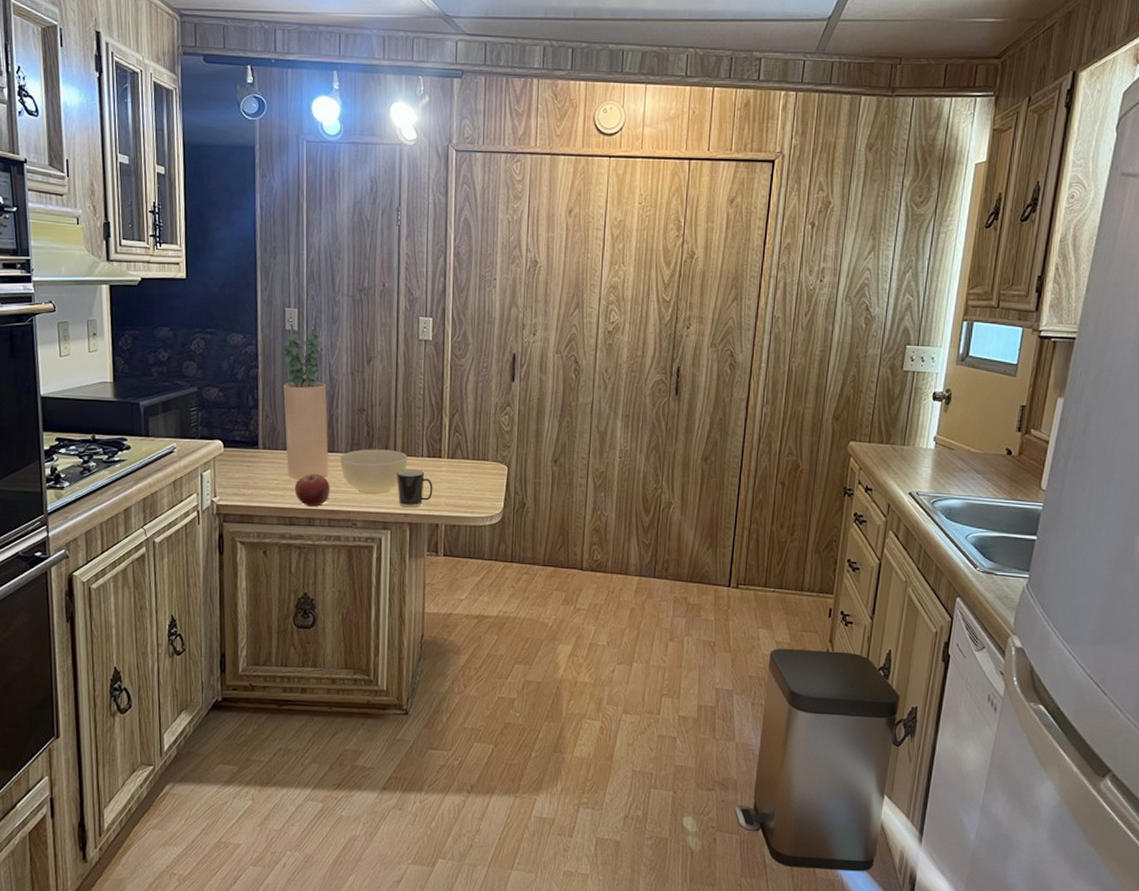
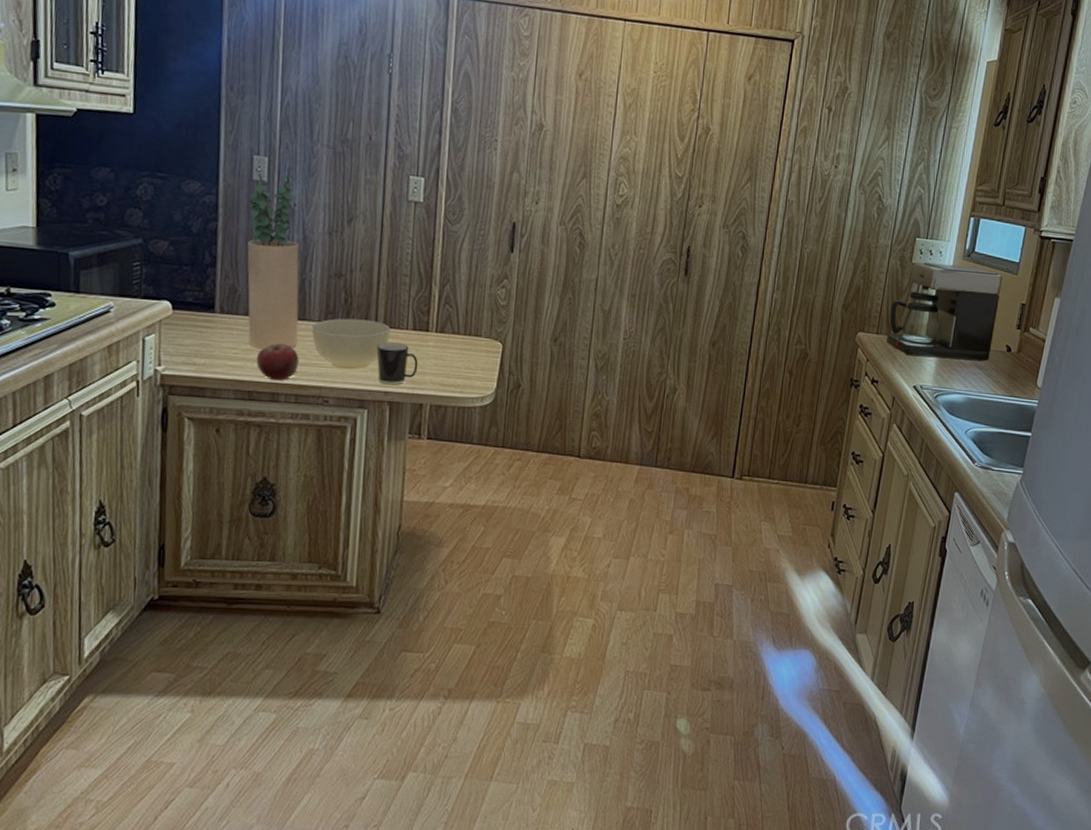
pedal bin: present [734,648,900,872] -> none [729,541,898,770]
coffee maker: none [879,369,999,466] -> present [886,262,1002,362]

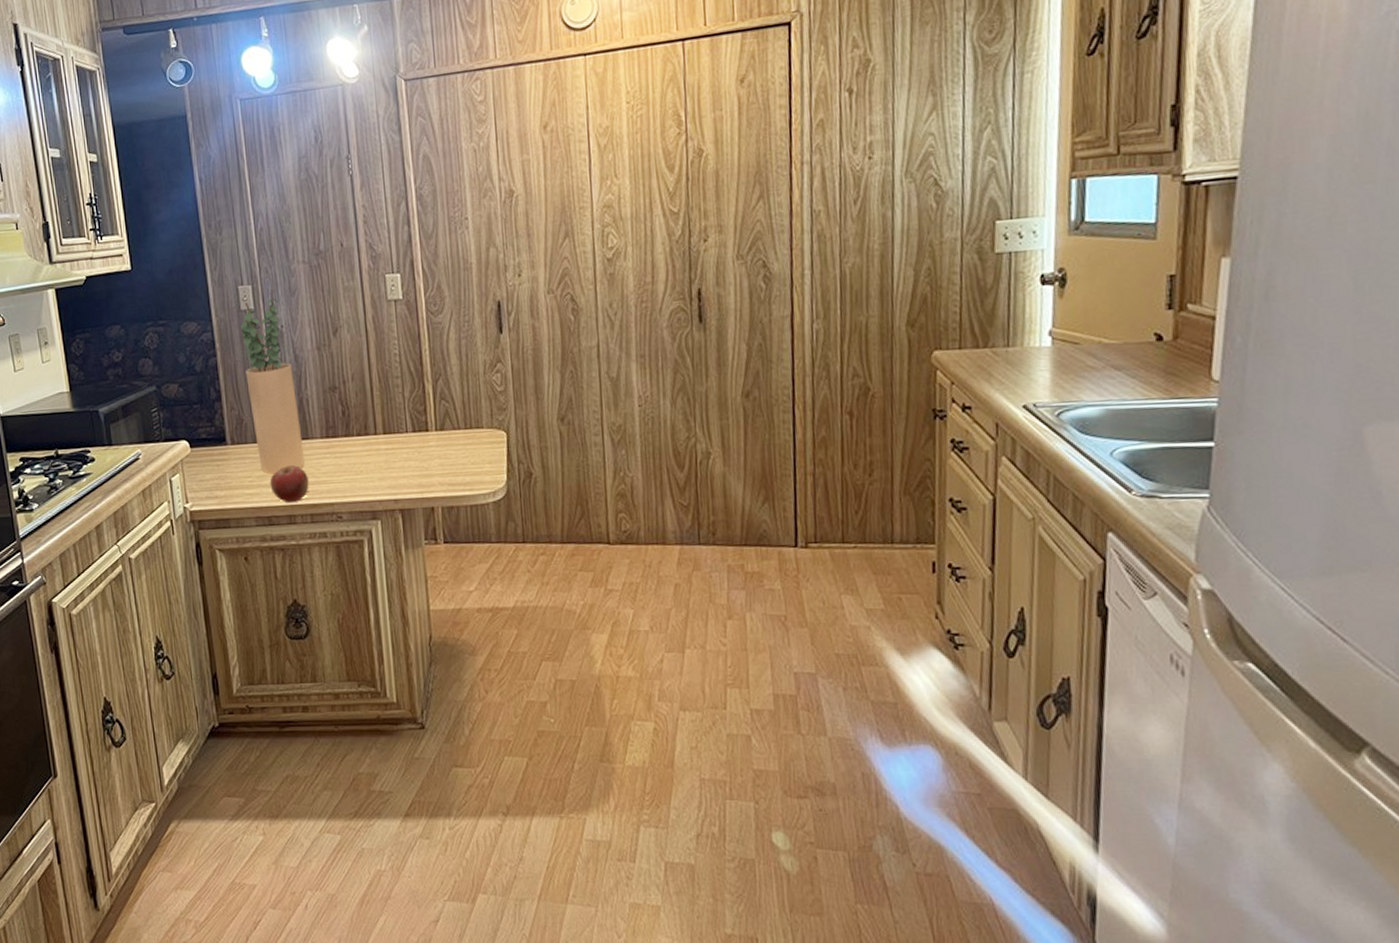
bowl: present [311,318,391,369] -> none [315,428,391,482]
mug: present [376,342,418,385] -> none [380,447,424,492]
coffee maker: present [886,262,1002,362] -> none [973,240,1134,369]

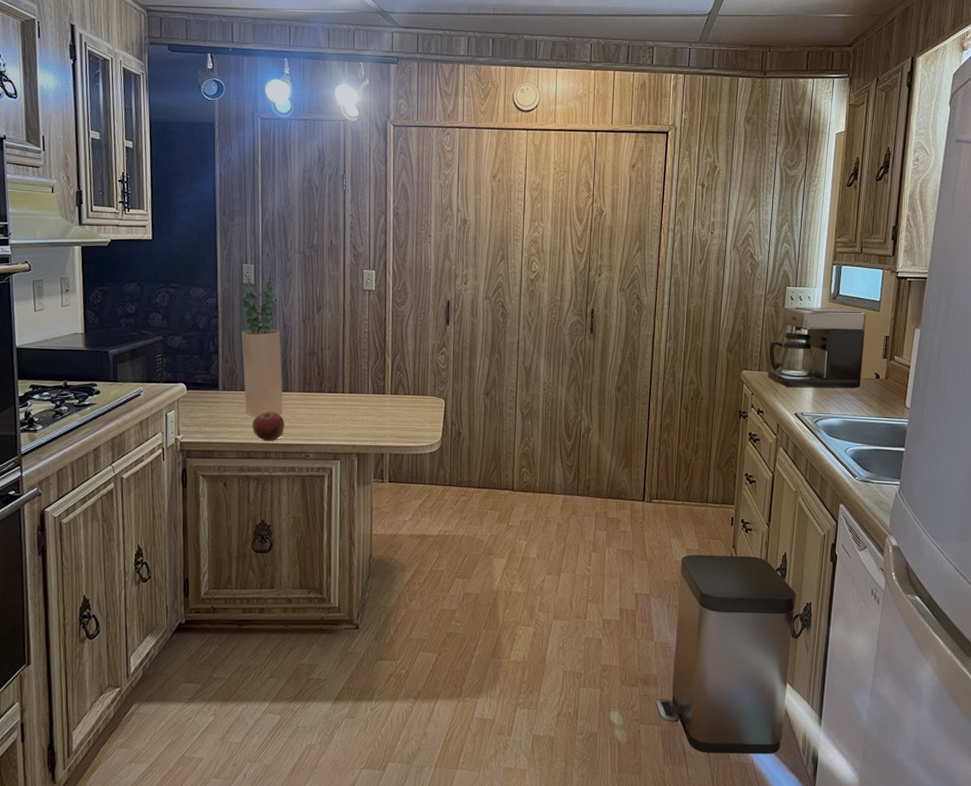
pedal bin: none [836,614,1045,892] -> present [655,554,796,755]
coffee maker: none [973,240,1134,369] -> present [768,307,866,389]

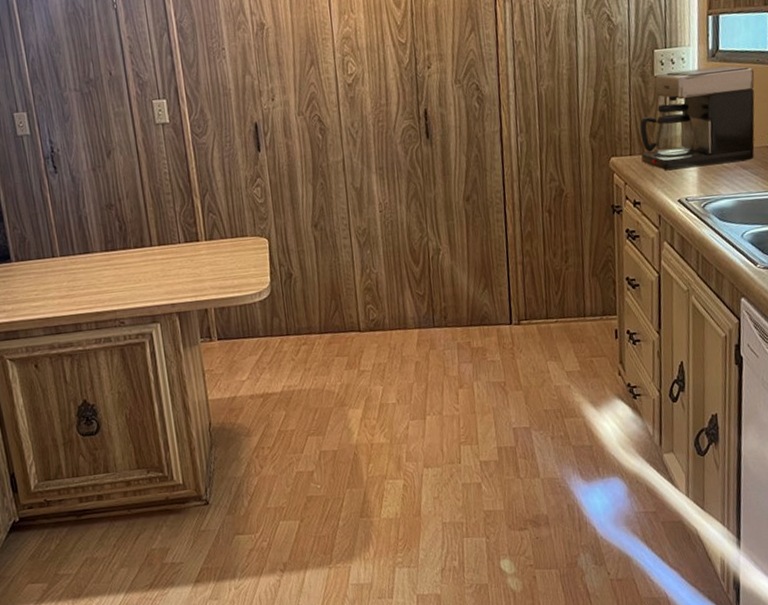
vase: present [241,270,284,417] -> none [18,116,88,288]
fruit: present [252,411,285,441] -> none [54,277,92,313]
pedal bin: present [655,554,796,755] -> none [549,370,699,592]

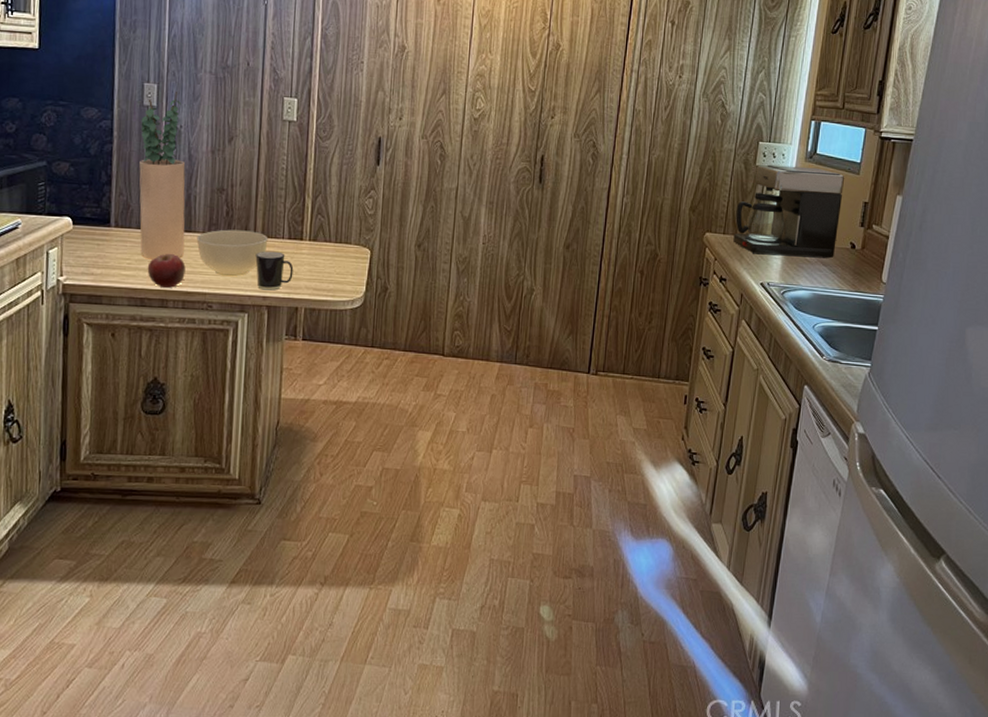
vase: none [18,116,88,288] -> present [139,92,186,260]
fruit: none [54,277,92,313] -> present [147,253,186,288]
bowl: none [96,241,166,290] -> present [196,229,268,276]
mug: none [156,257,197,298] -> present [255,251,294,291]

